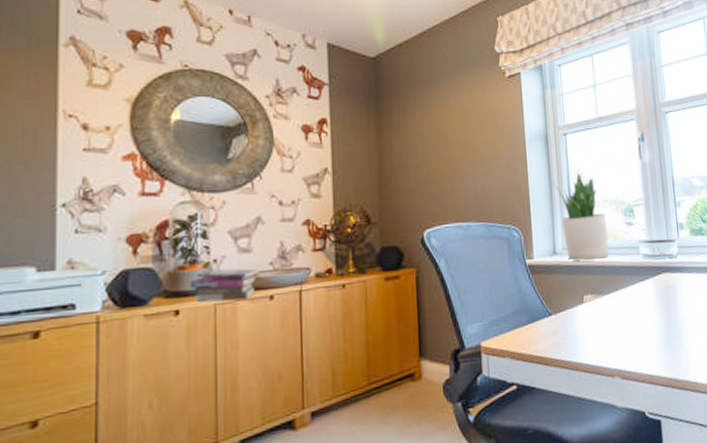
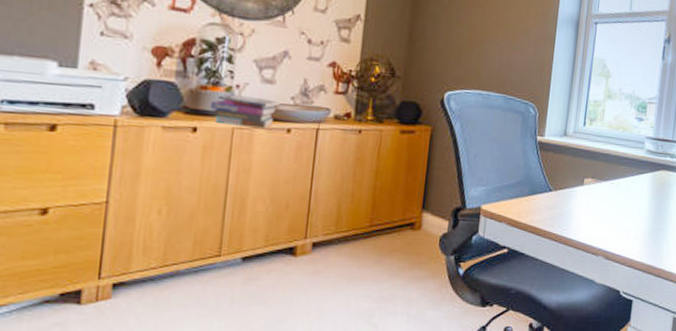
planter: present [554,173,609,262] -> none [576,63,620,148]

